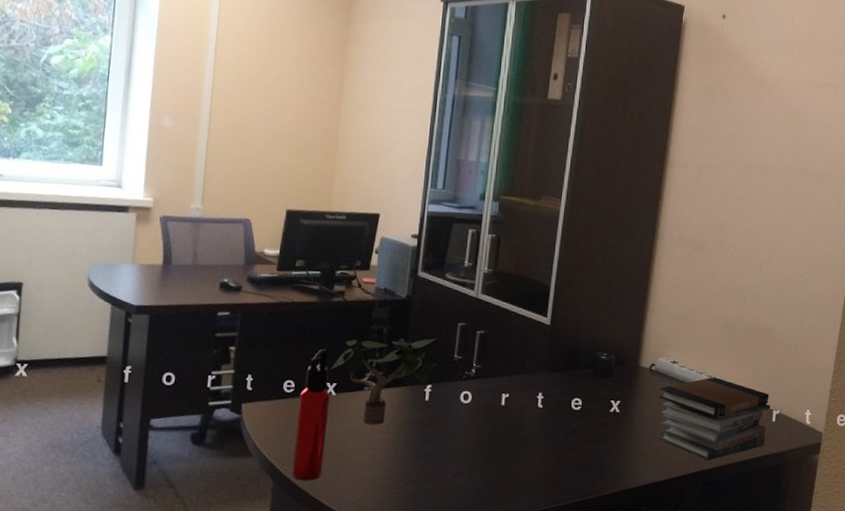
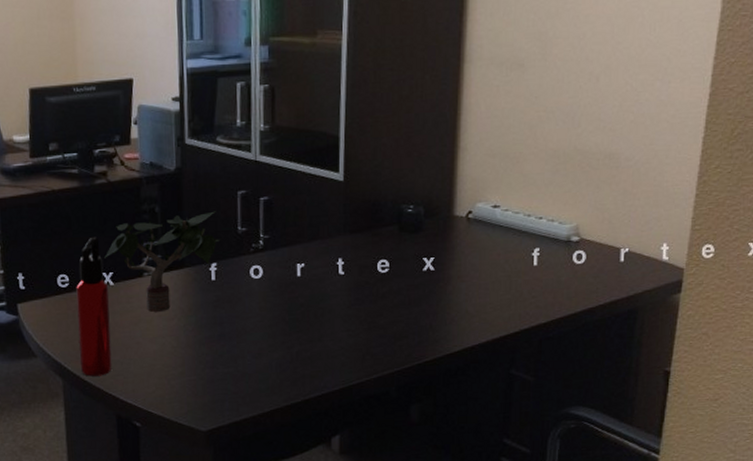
book stack: present [659,377,771,461] -> none [480,218,618,314]

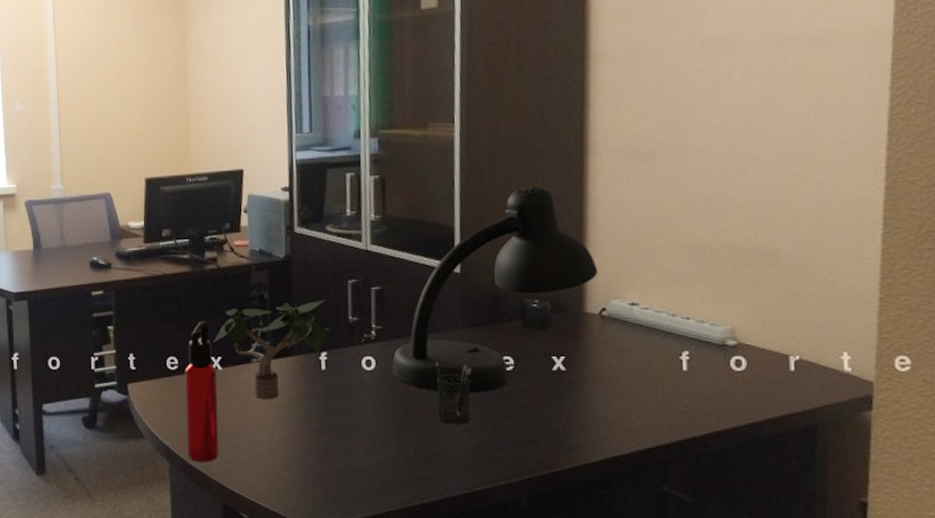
desk lamp: none [278,94,467,296] -> present [391,185,598,394]
pencil holder: none [318,267,351,326] -> present [436,361,471,424]

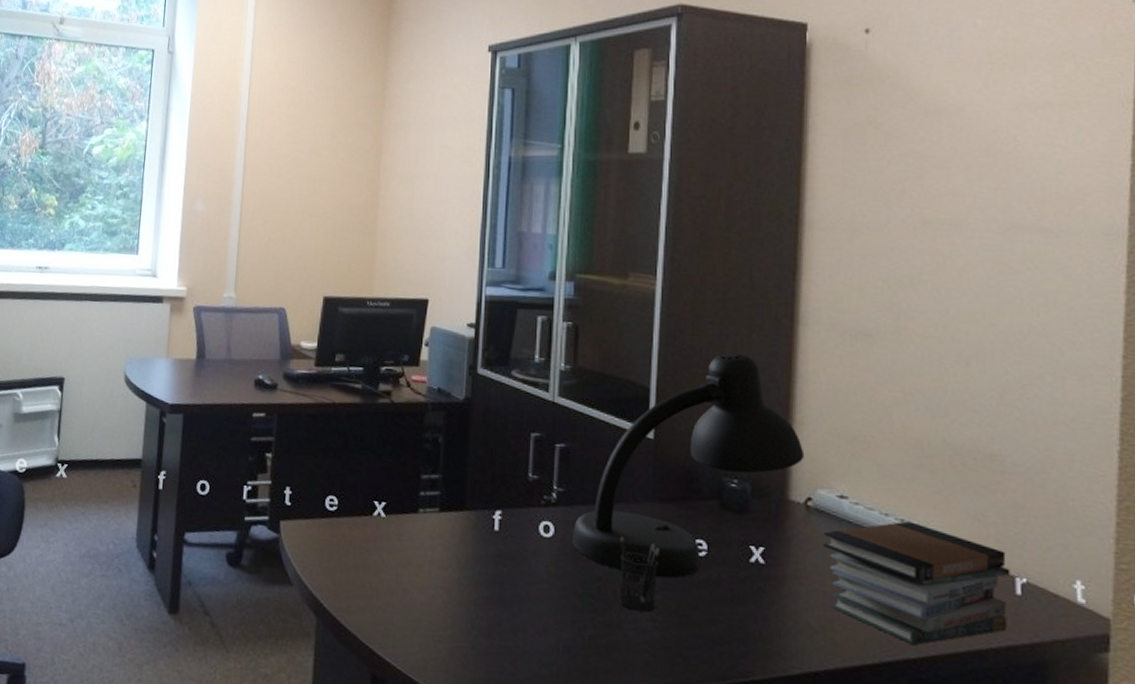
water bottle: present [185,322,219,462] -> none [337,460,380,622]
potted plant: present [213,299,332,399] -> none [378,449,509,558]
book stack: none [617,318,785,425] -> present [823,521,1011,646]

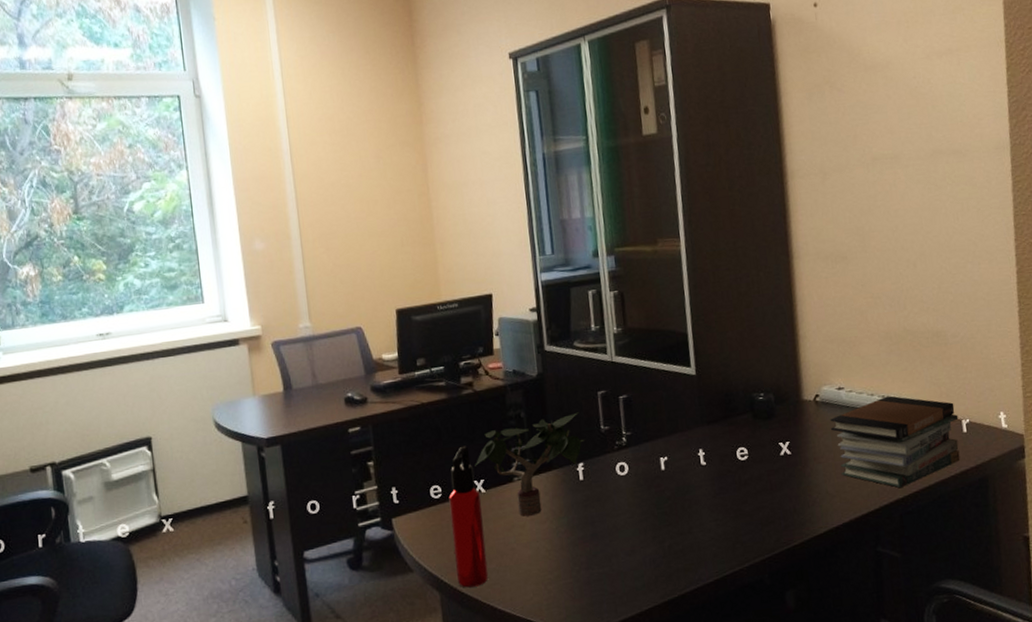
water bottle: none [337,460,380,622] -> present [448,446,489,588]
potted plant: none [378,449,509,558] -> present [475,412,587,516]
desk lamp: present [571,352,805,579] -> none [643,290,810,488]
pencil holder: present [618,535,659,613] -> none [681,459,716,517]

